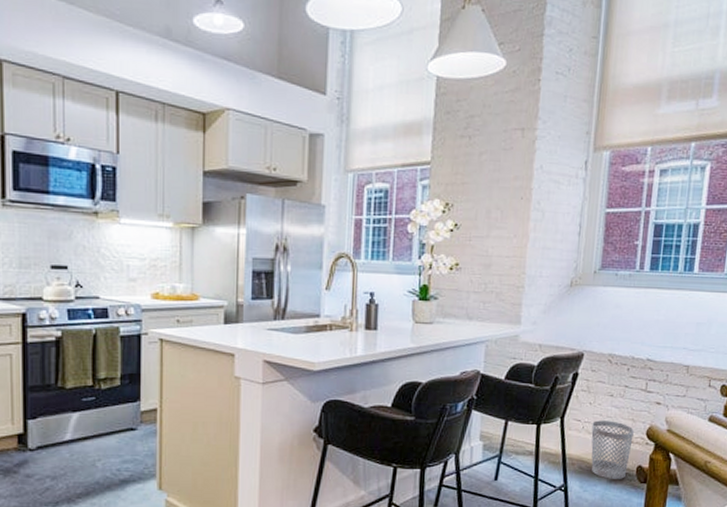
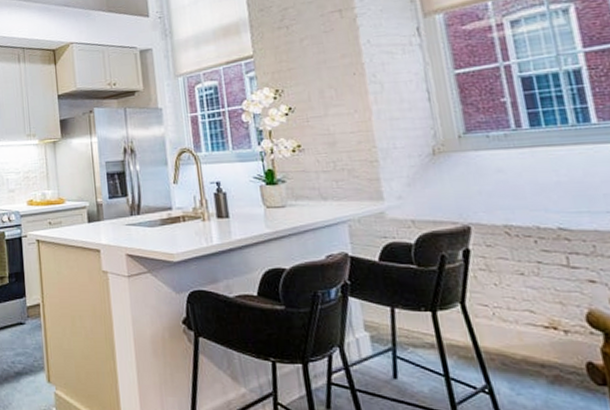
wastebasket: present [591,420,634,479] -> none [505,305,573,380]

